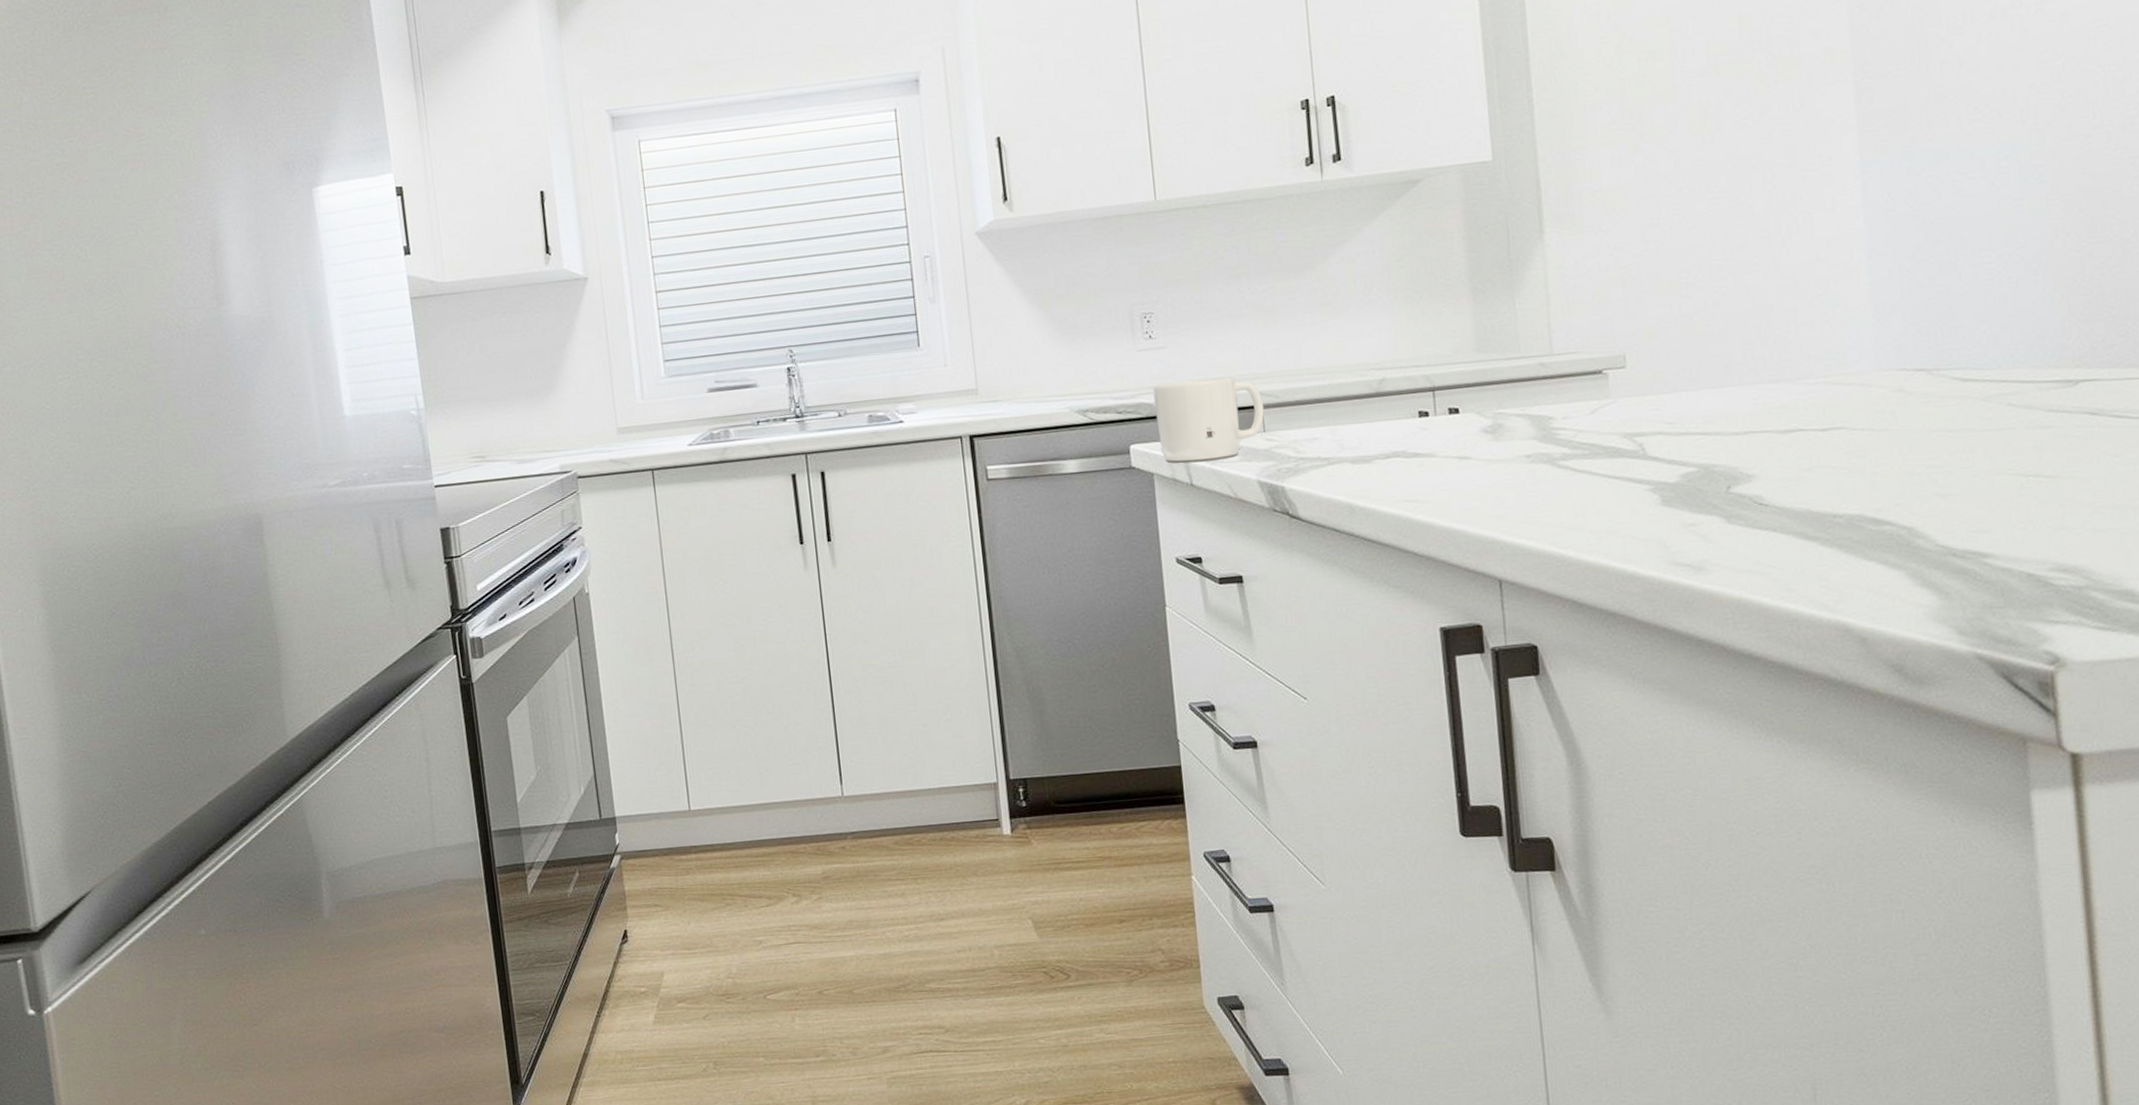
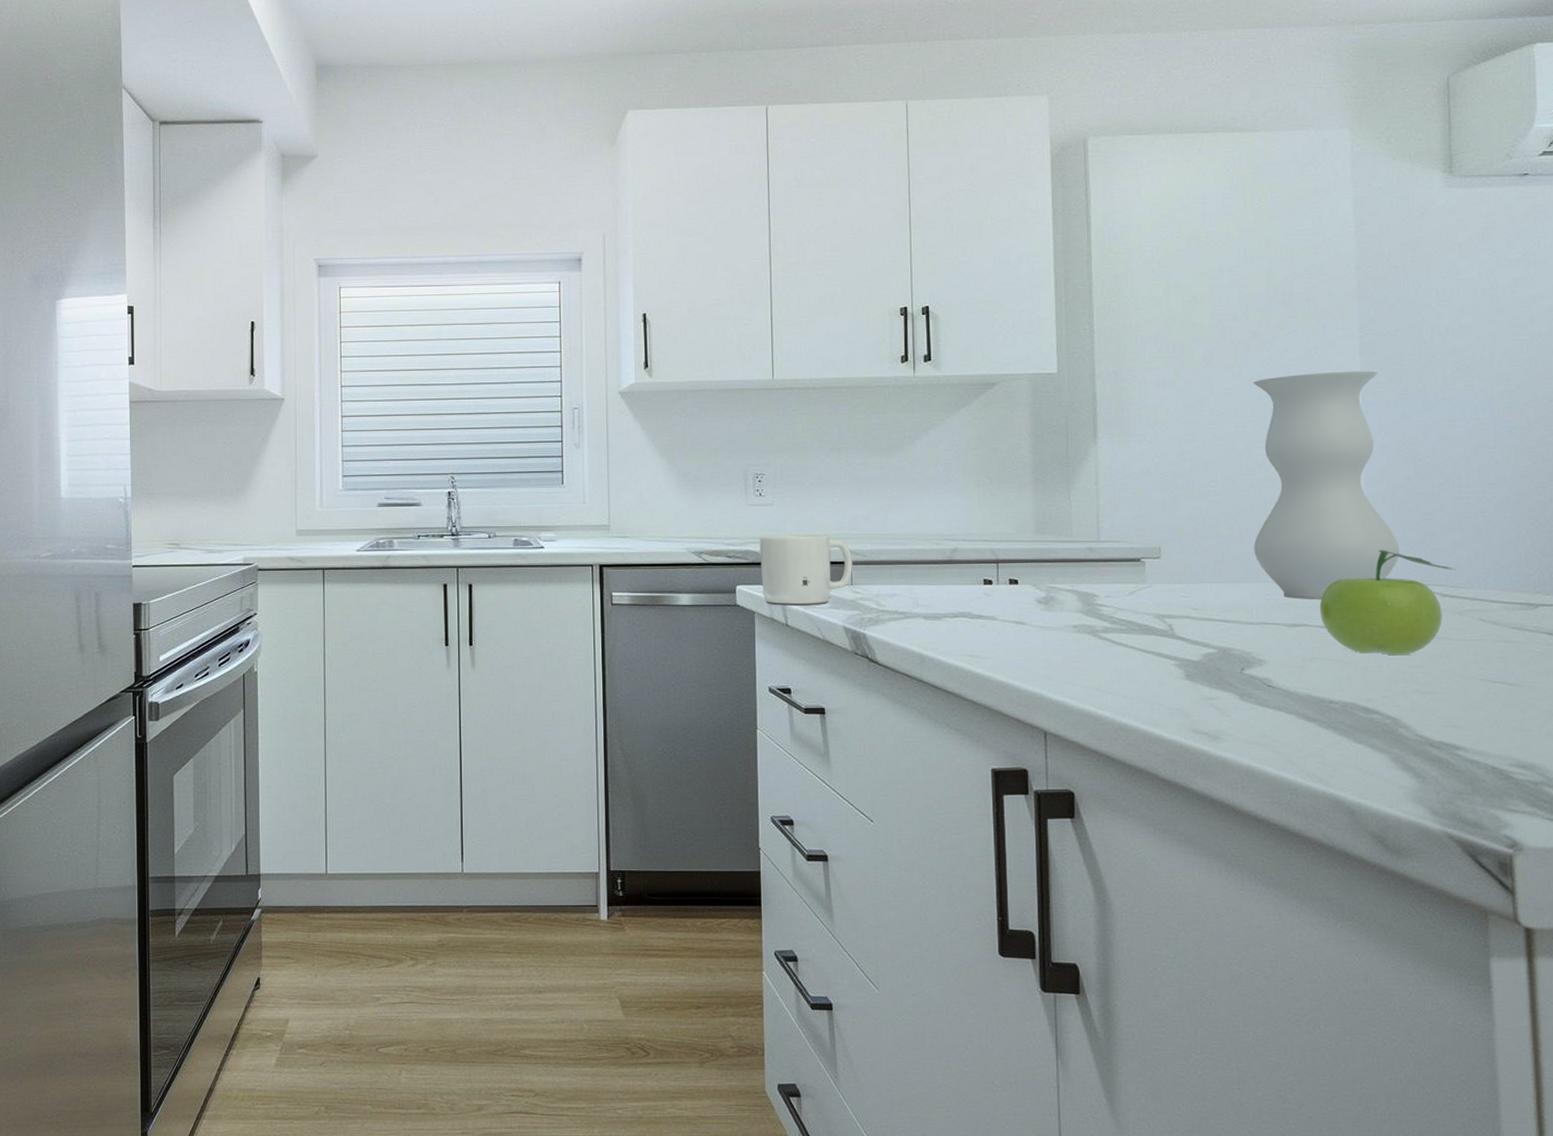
vase: none [1727,121,1911,401] -> present [1253,370,1400,600]
fruit: none [1816,333,1979,457] -> present [1319,550,1456,656]

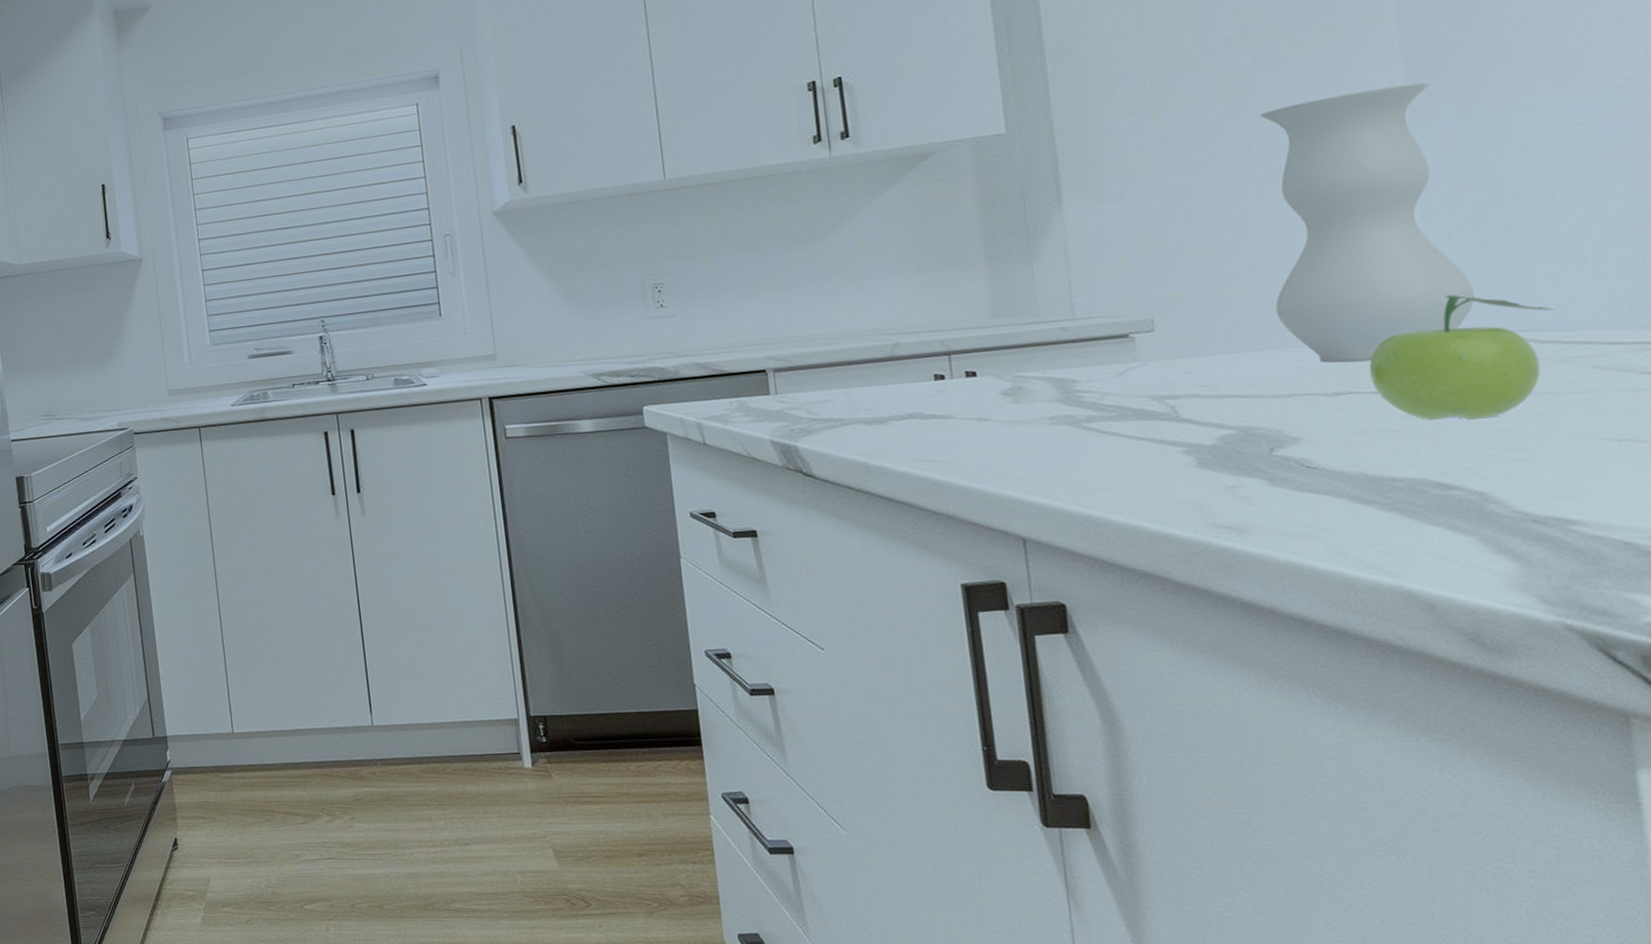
mug: present [758,534,853,606] -> none [663,342,776,425]

